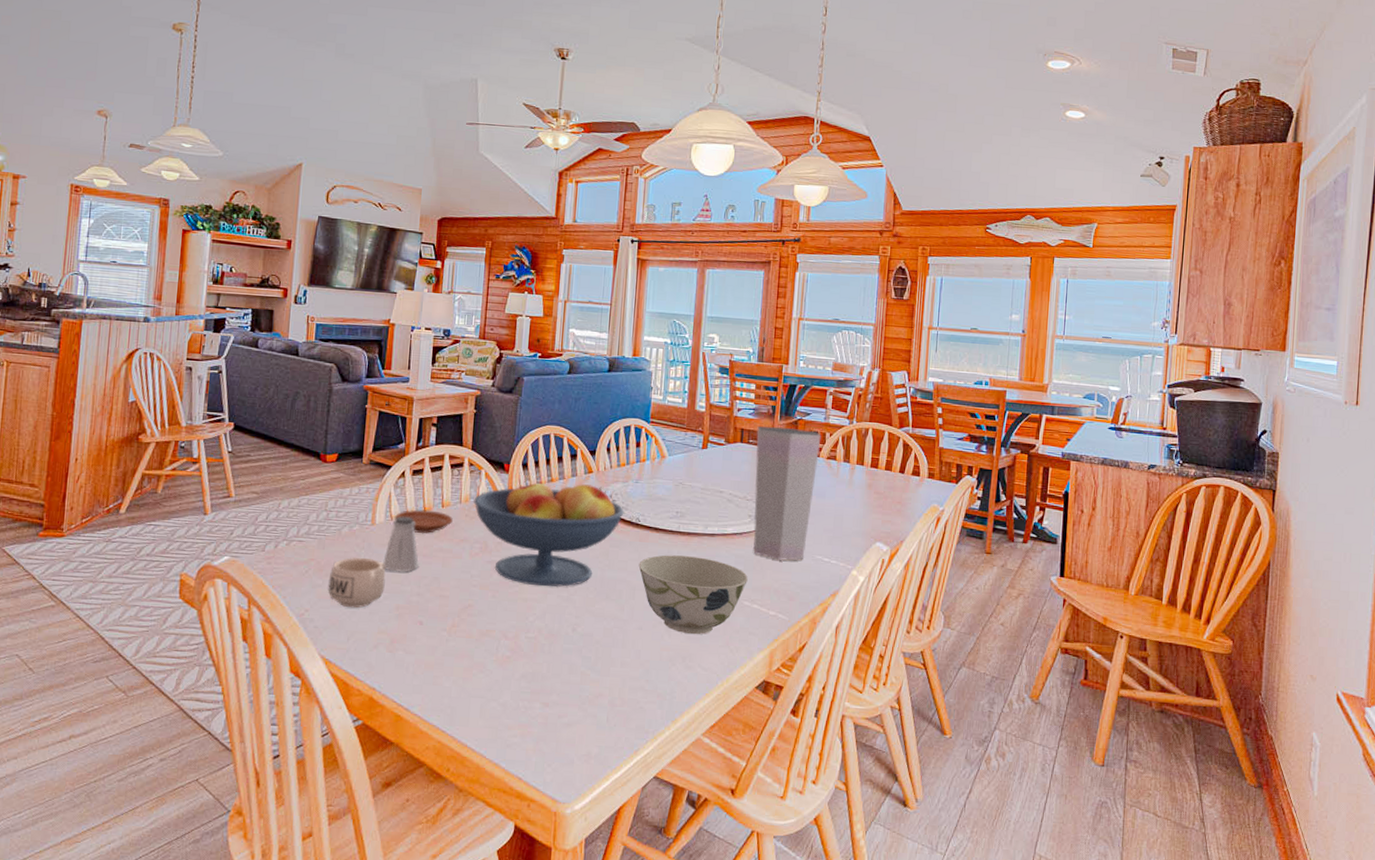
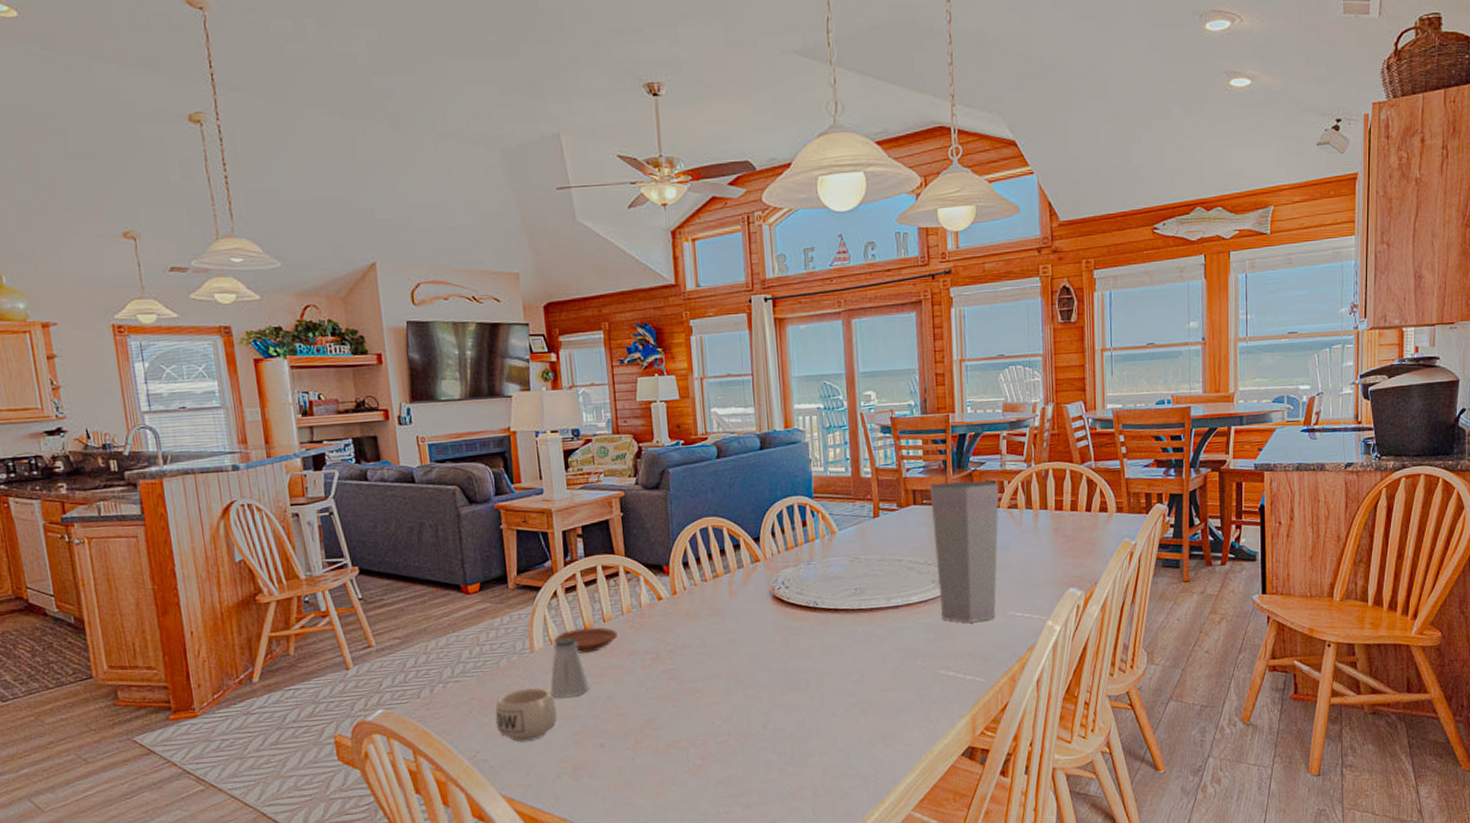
fruit bowl: present [474,479,624,588] -> none [636,574,800,689]
bowl: present [638,555,748,635] -> none [823,632,940,713]

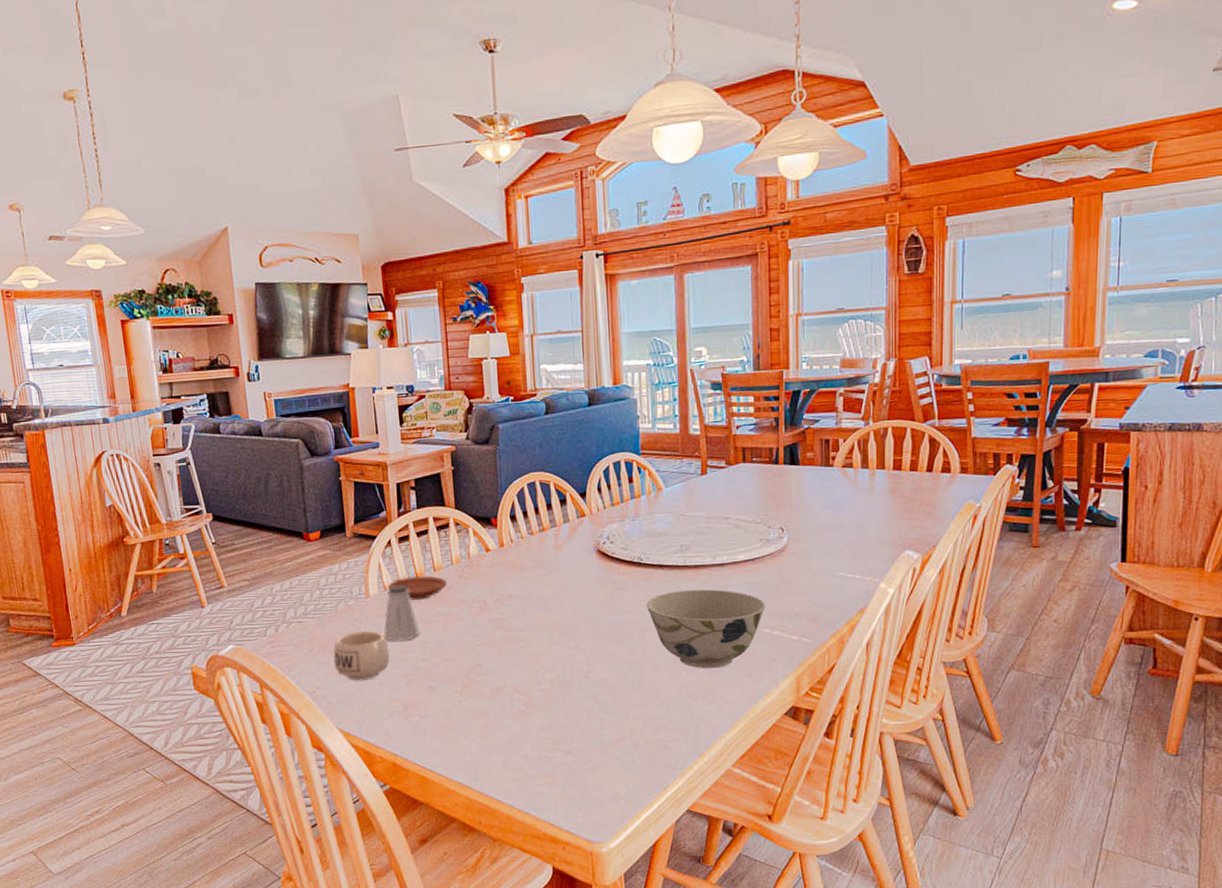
bowl: none [823,632,940,713] -> present [646,589,765,669]
vase: present [929,481,999,623] -> none [760,439,834,583]

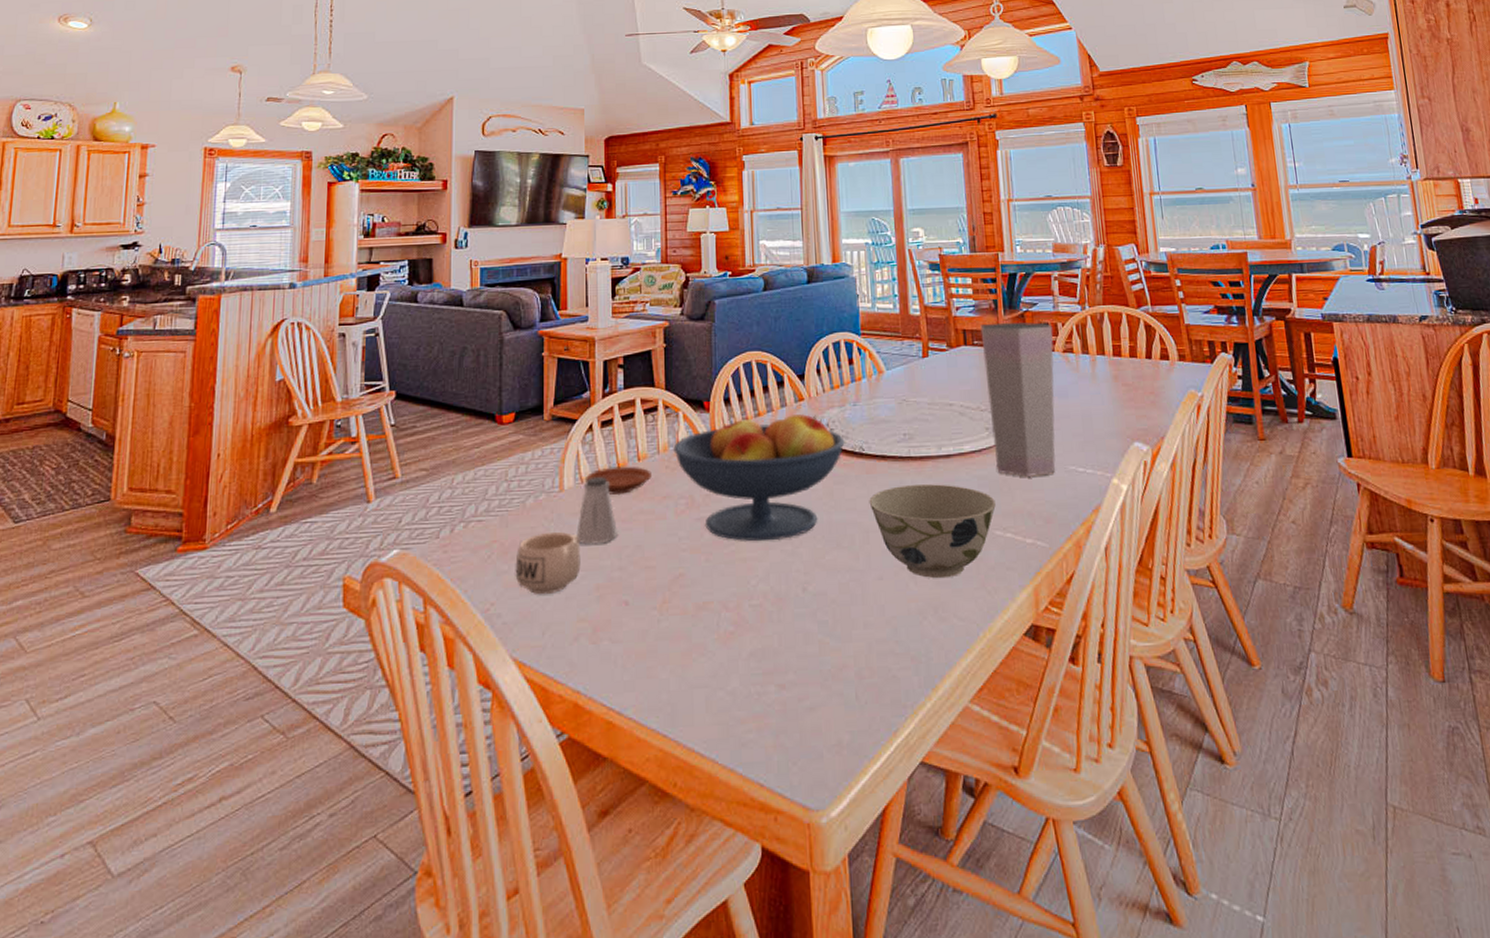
fruit bowl: none [465,529,624,639] -> present [673,414,845,542]
vase: none [760,439,834,583] -> present [980,322,1056,477]

